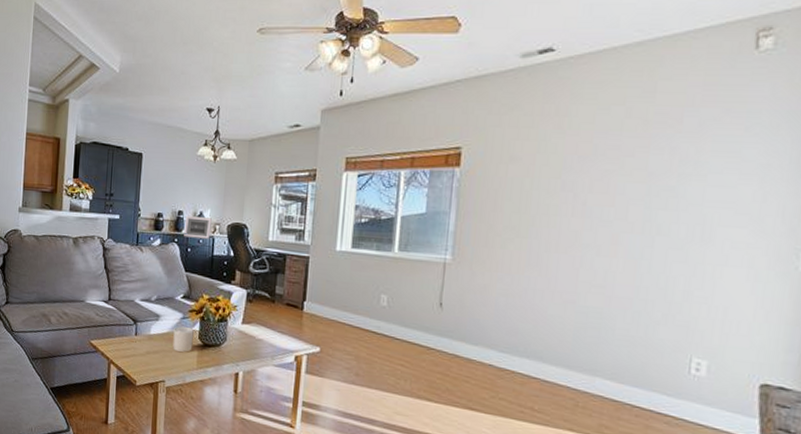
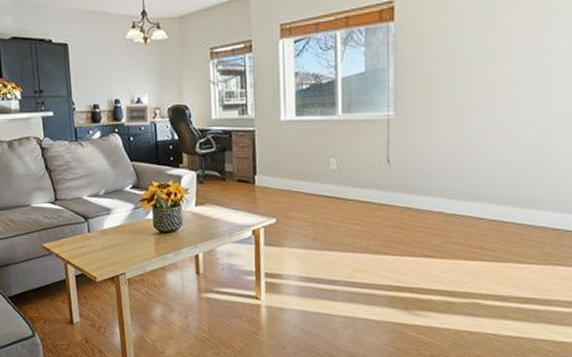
mug: present [172,327,194,353] -> none [127,217,149,243]

